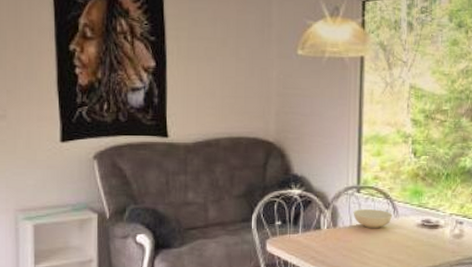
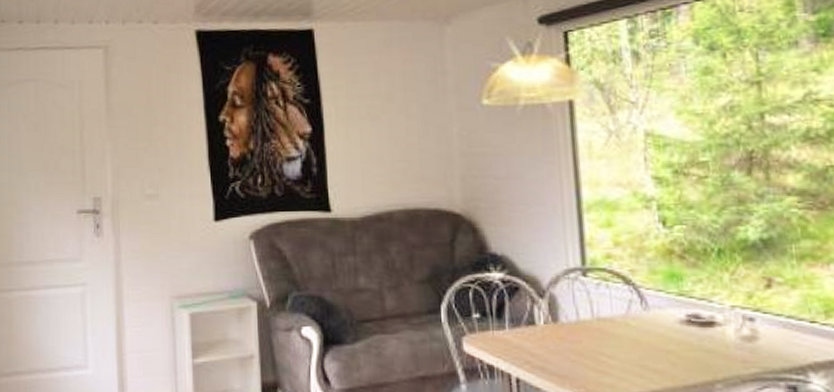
bowl: present [353,209,393,229] -> none [579,299,640,326]

